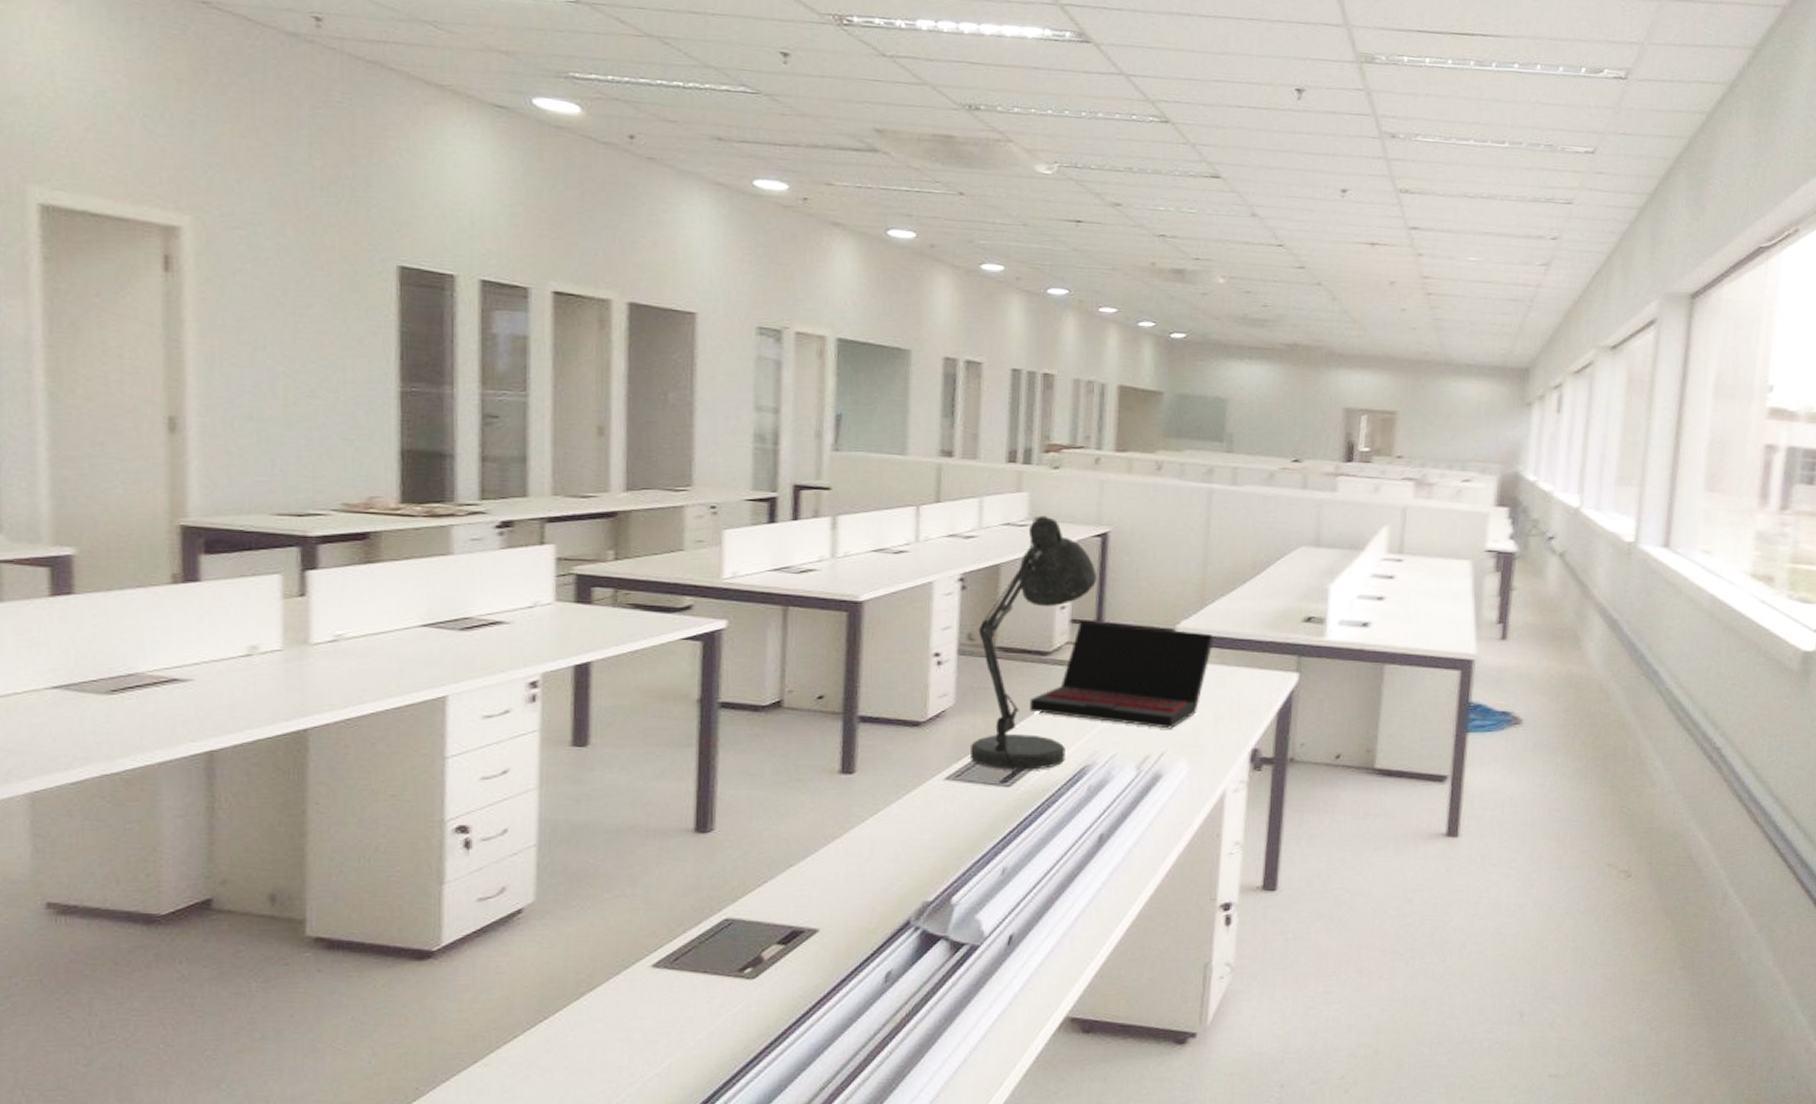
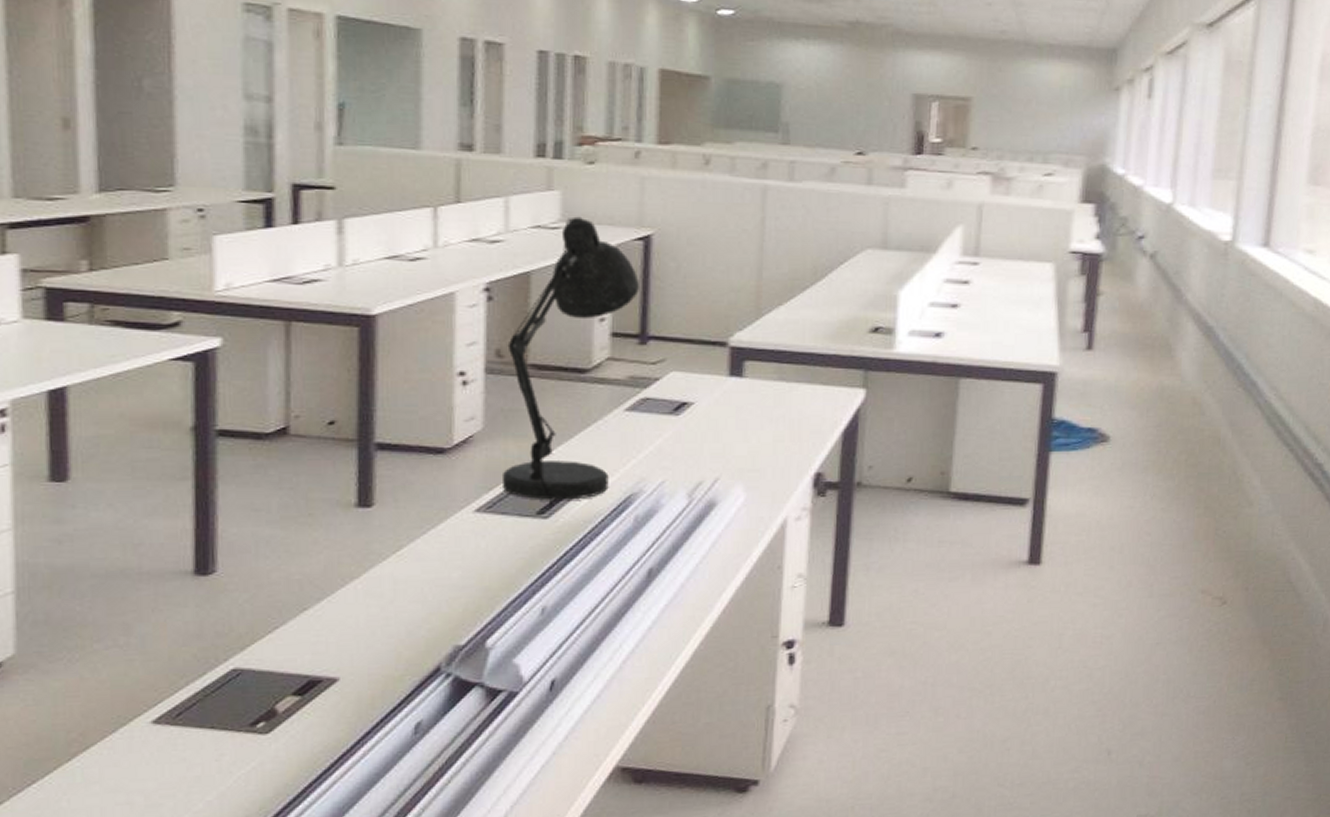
laptop: present [1030,621,1214,729] -> none [568,334,771,453]

